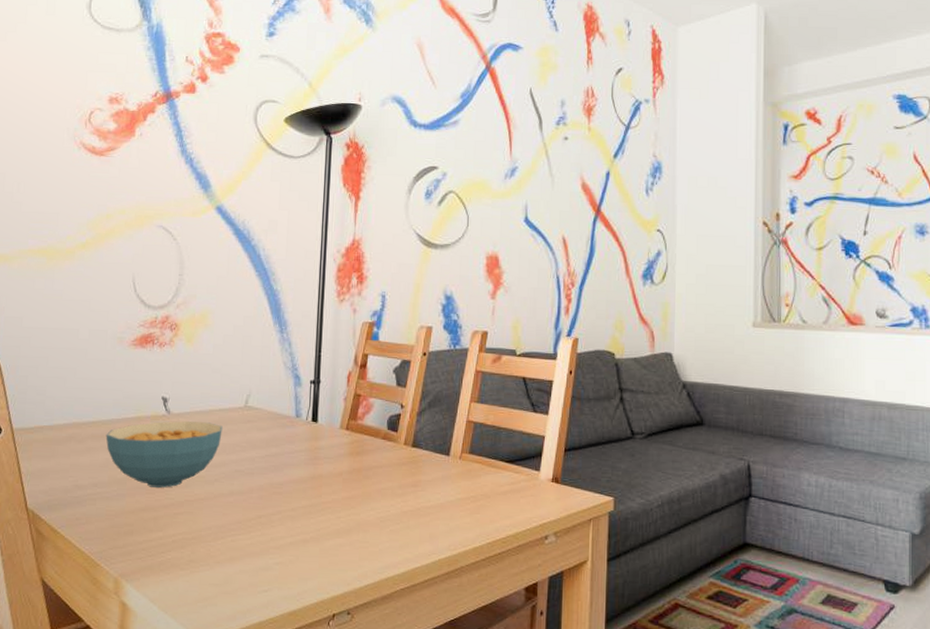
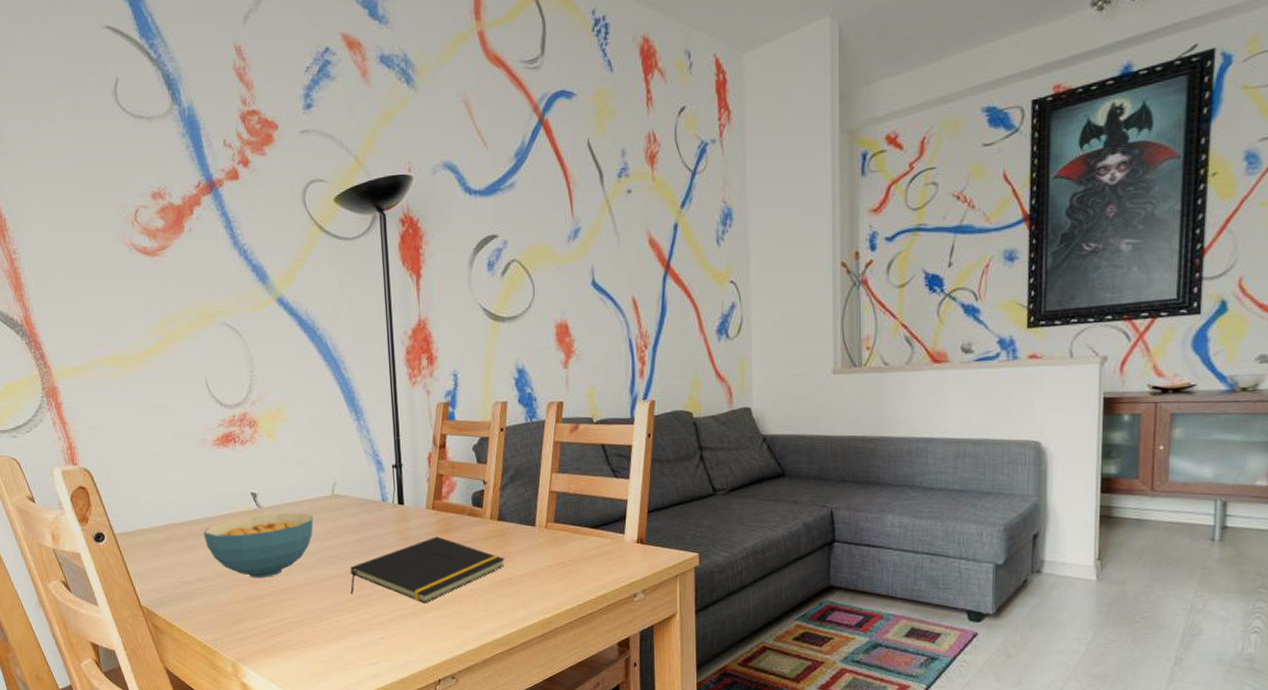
notepad: none [251,458,416,529] -> present [350,536,506,604]

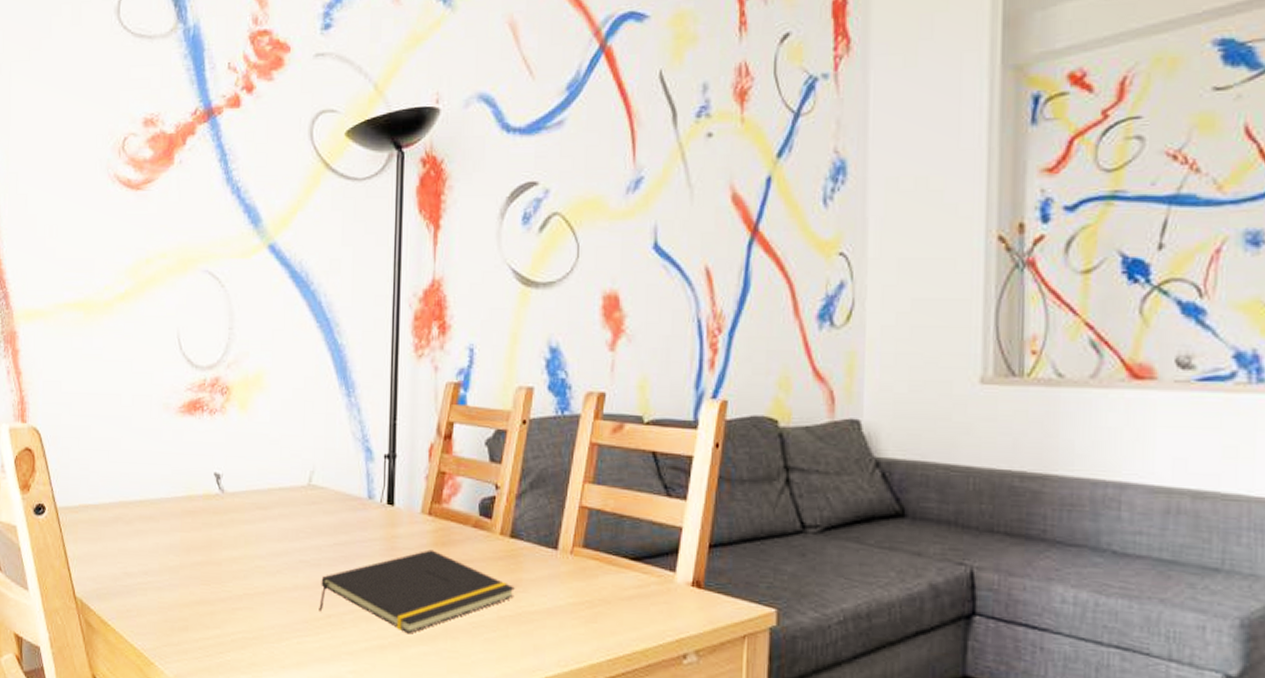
cereal bowl: present [203,513,314,578] -> none [154,501,284,579]

